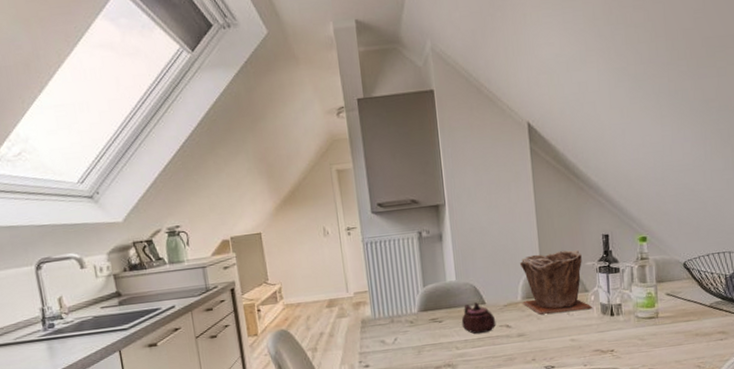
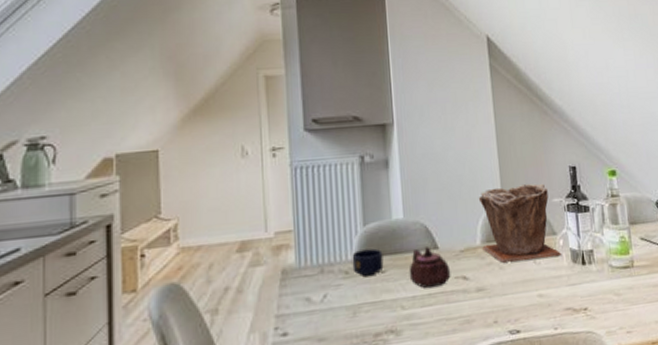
mug: none [415,304,441,326] -> present [352,248,384,277]

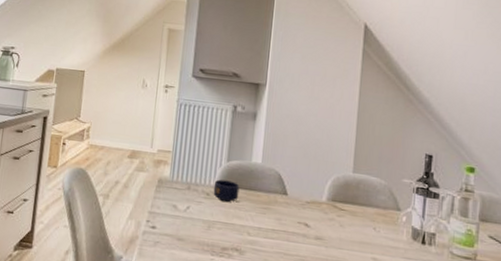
teapot: present [409,247,451,289] -> none [258,191,295,226]
plant pot: present [478,183,562,263] -> none [327,156,403,231]

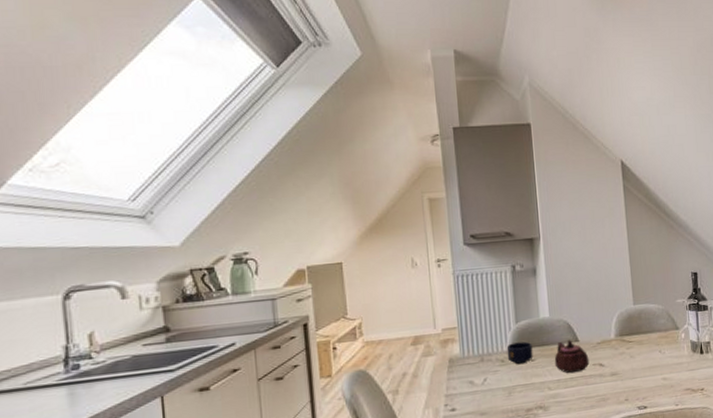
teapot: none [258,191,295,226] -> present [554,340,590,374]

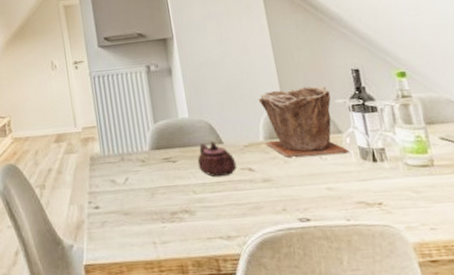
mug: present [506,341,533,365] -> none [146,142,175,166]
plant pot: none [612,287,684,352] -> present [258,85,350,157]

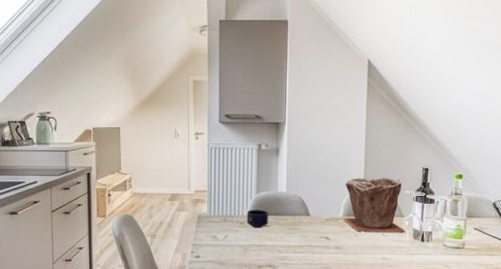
mug: none [146,142,175,166] -> present [246,209,269,228]
teapot: present [197,141,237,177] -> none [286,213,317,242]

